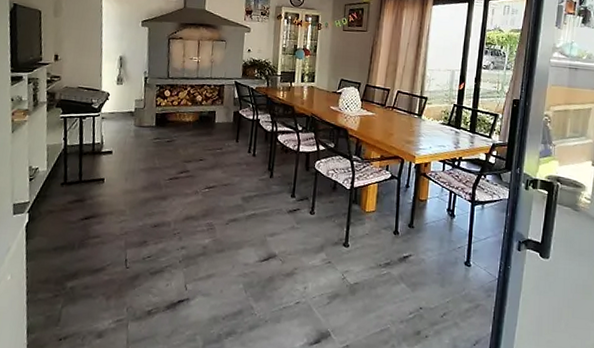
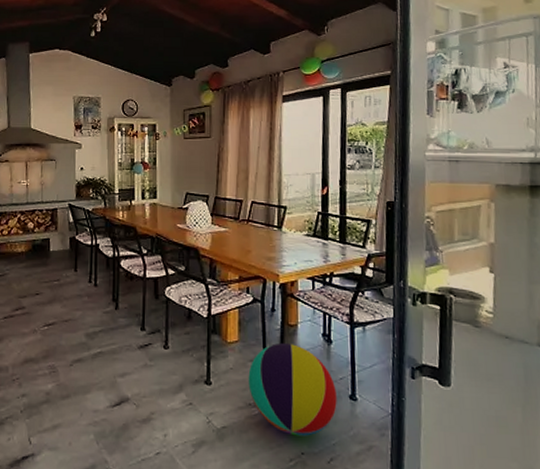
beach ball: none [380,214,454,294] -> present [248,342,337,436]

